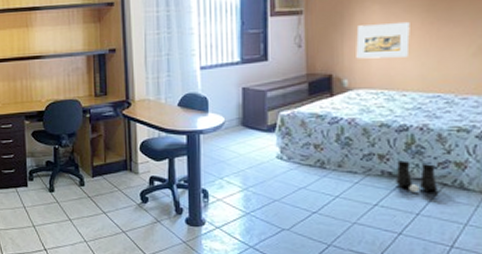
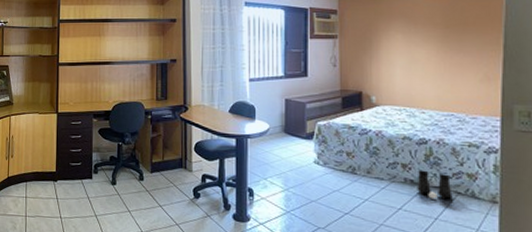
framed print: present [356,21,410,59] -> none [382,49,428,80]

